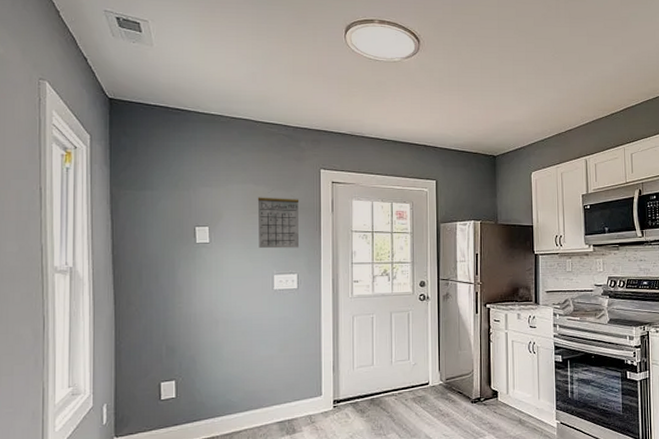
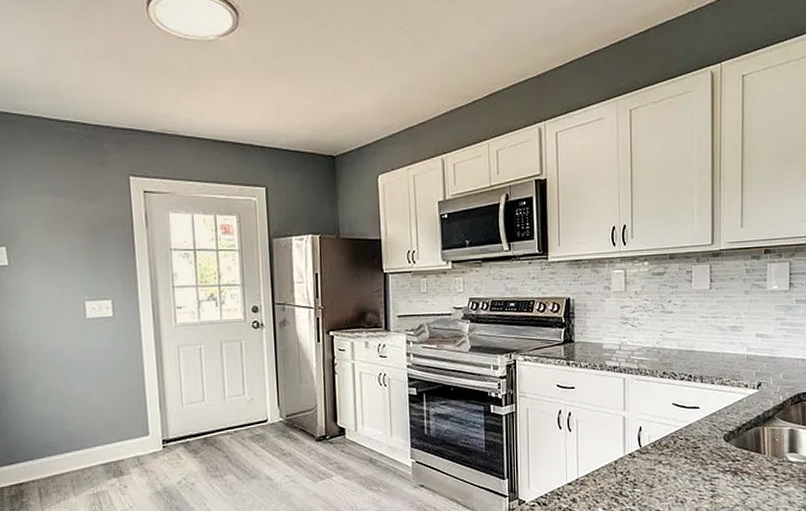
calendar: present [257,197,300,249] -> none [58,210,112,271]

